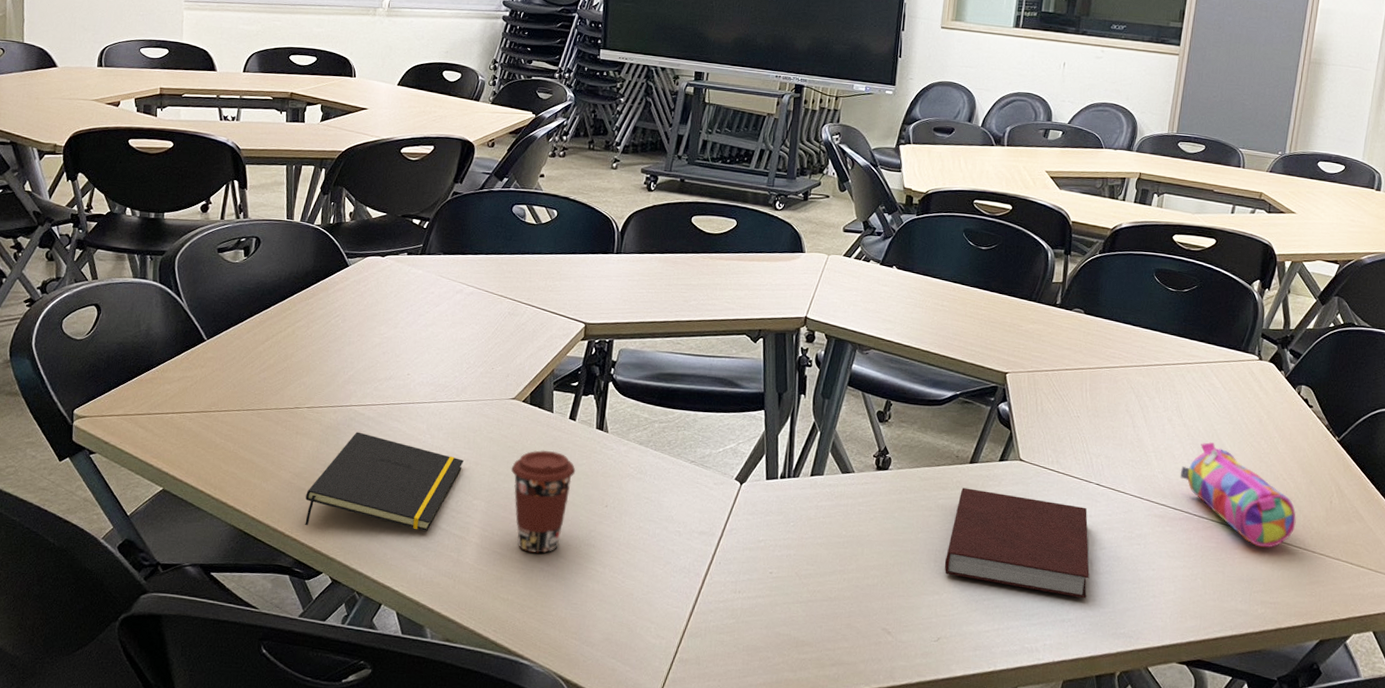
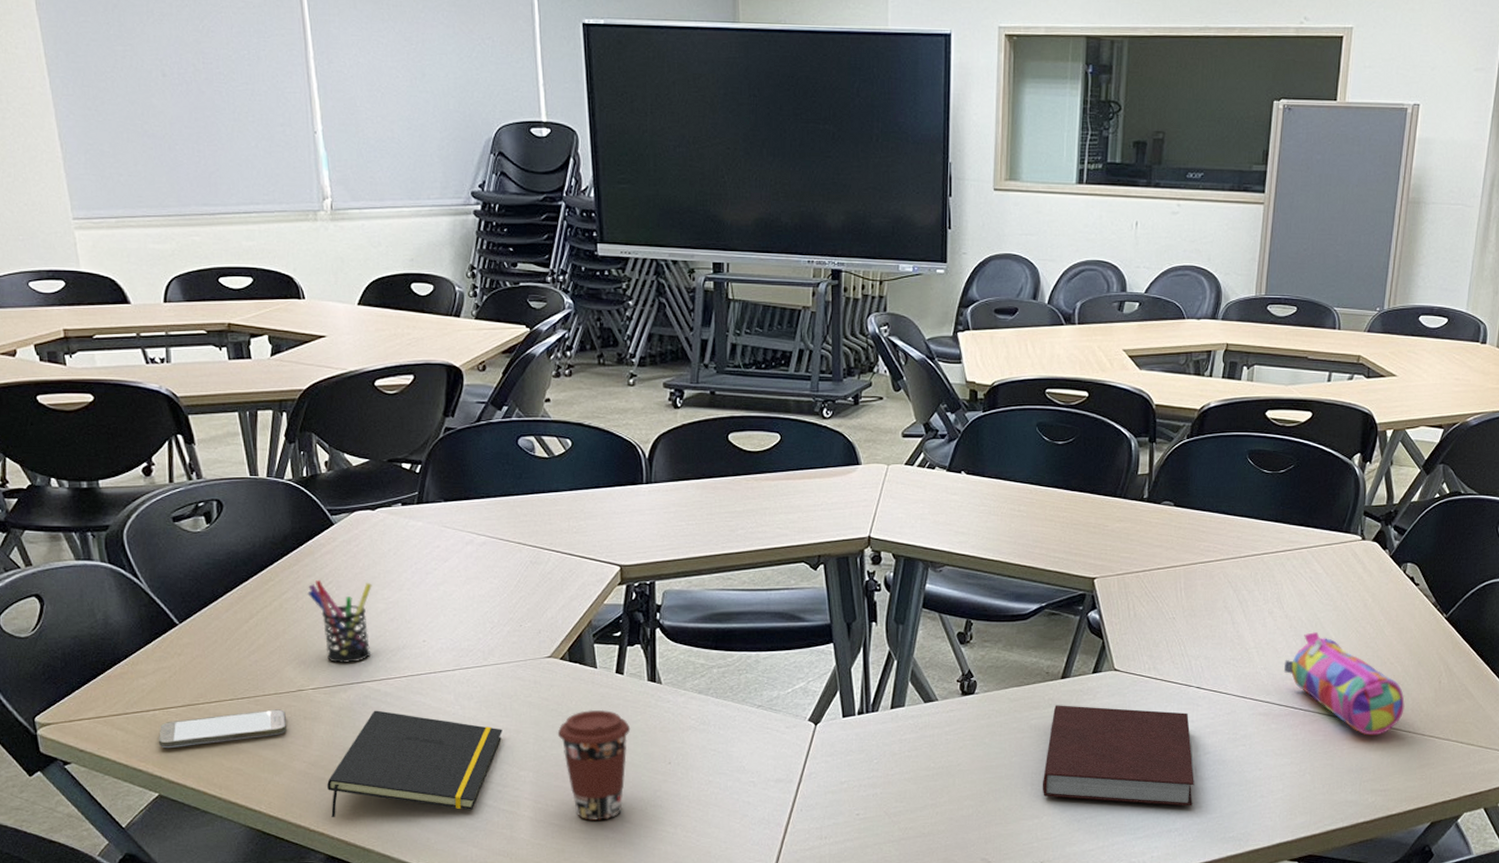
smartphone: none [171,422,282,449] -> present [159,709,286,749]
pen holder: none [317,313,372,388] -> present [307,580,372,664]

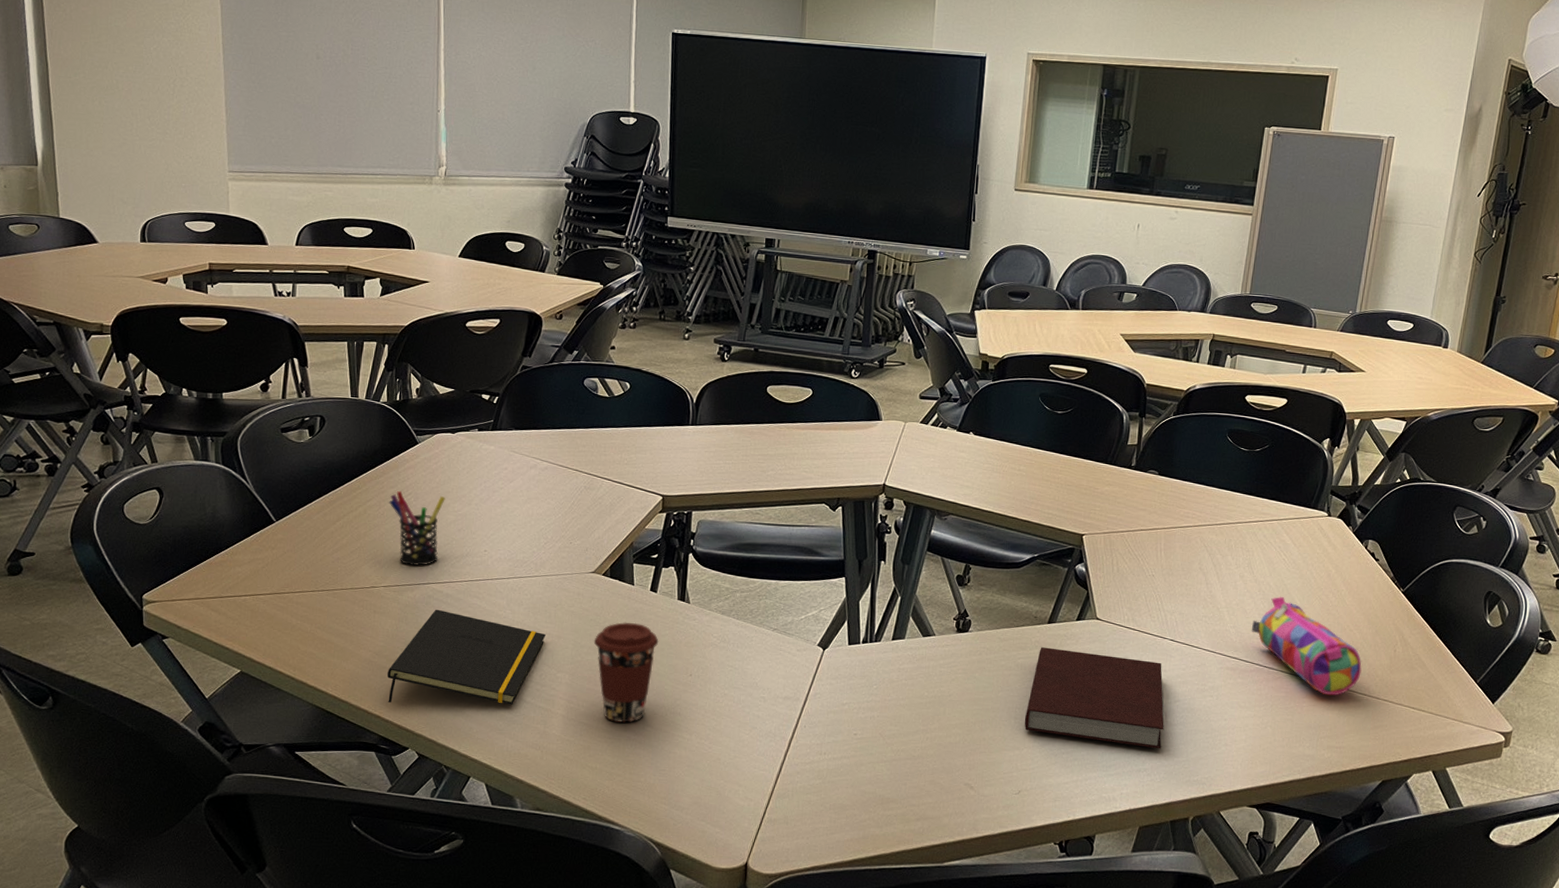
smartphone: present [159,709,286,749] -> none [246,602,359,631]

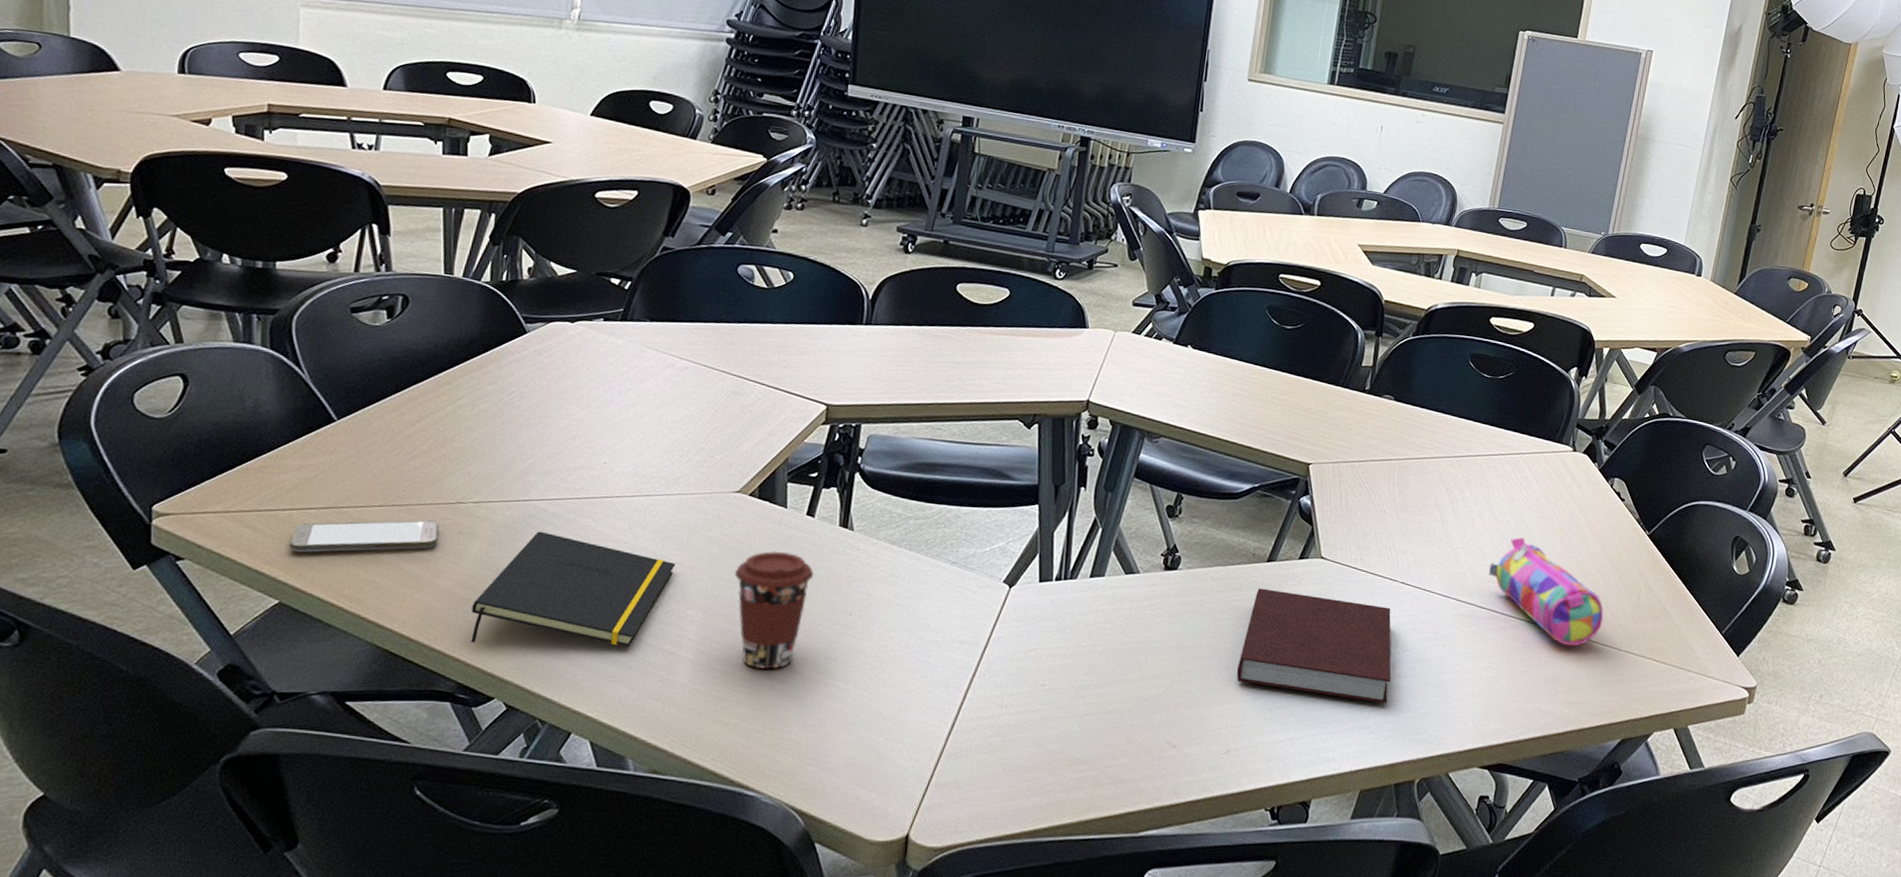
smartphone: none [246,602,359,631] -> present [290,520,439,553]
pen holder: present [389,491,445,566] -> none [485,389,558,479]

